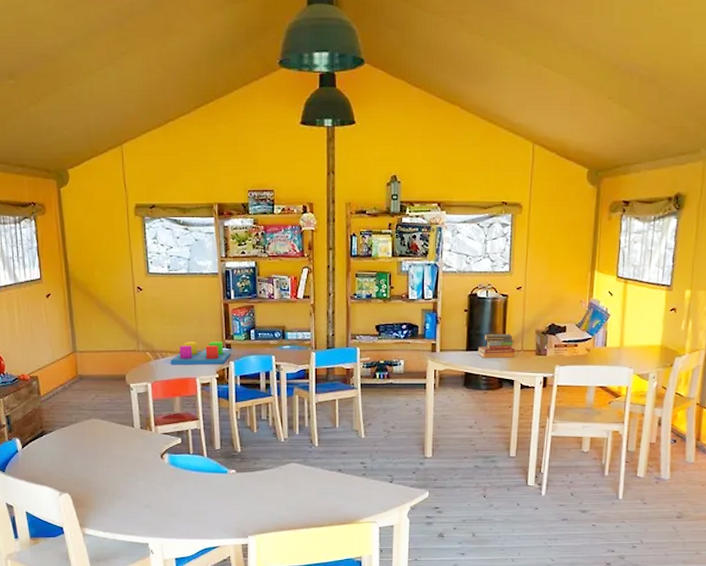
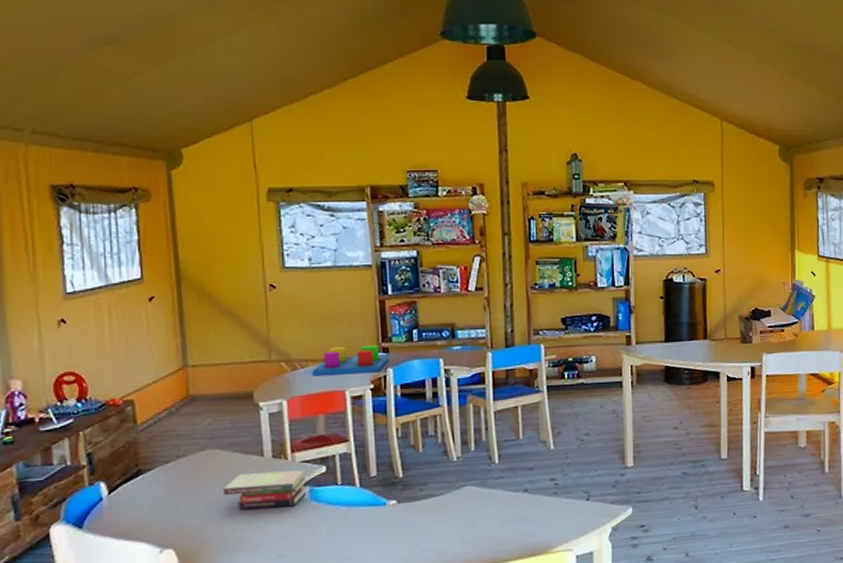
books: none [104,440,166,468] -> present [223,470,307,511]
books: present [477,333,515,358] -> none [677,320,718,349]

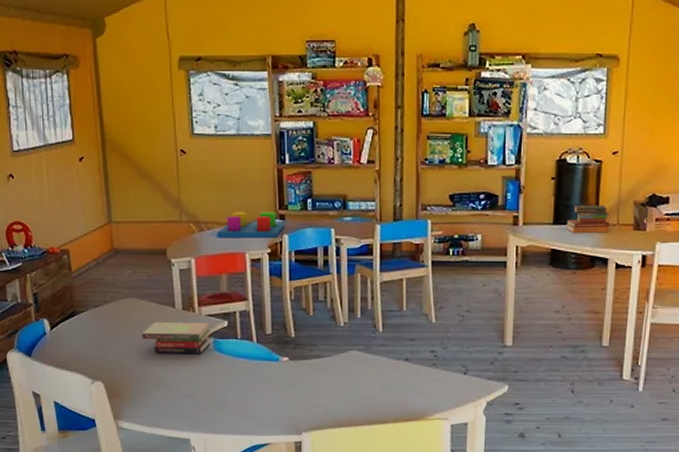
books: none [677,320,718,349] -> present [566,204,610,233]

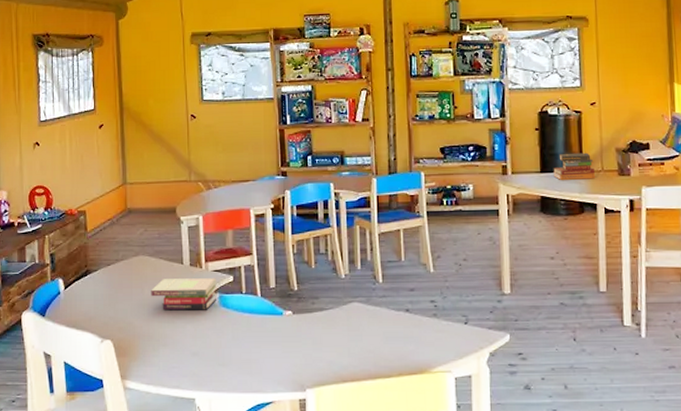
toy blocks: present [217,212,285,239] -> none [223,169,287,196]

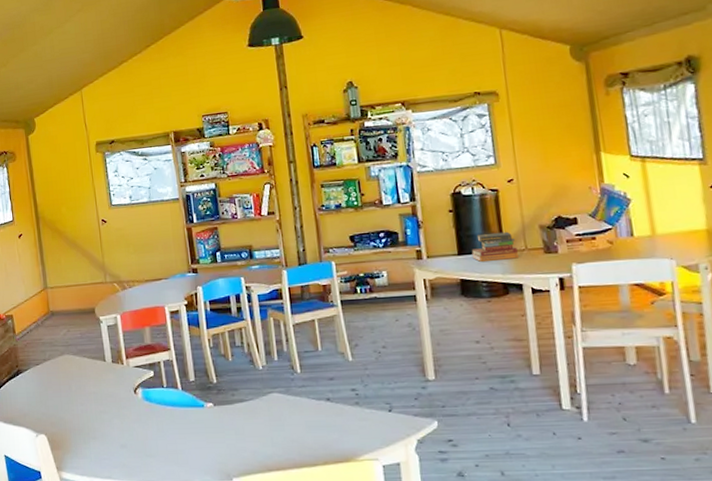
books: present [151,278,217,311] -> none [78,373,139,406]

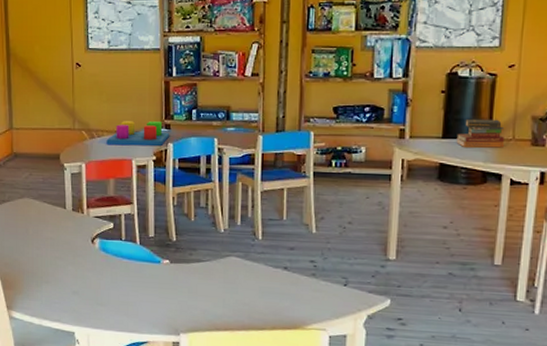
toy blocks: none [138,267,198,295] -> present [106,121,170,147]

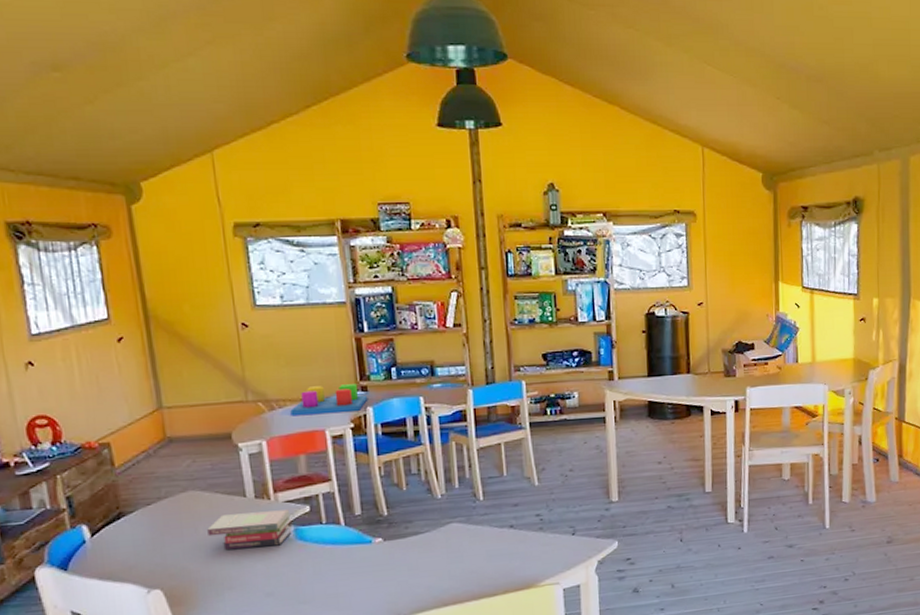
books: none [35,221,98,253] -> present [207,509,291,551]
books: present [456,118,505,148] -> none [660,354,702,384]

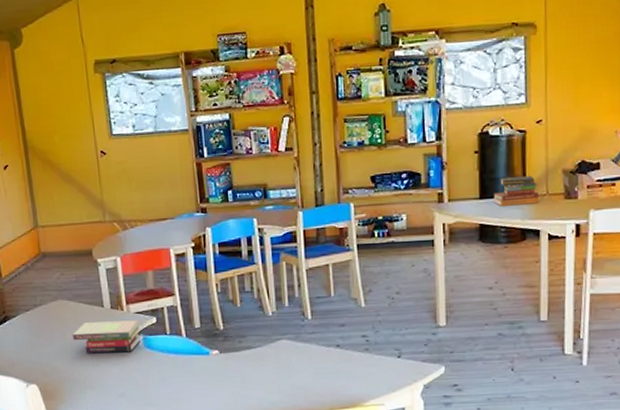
toy blocks: present [290,384,368,416] -> none [140,206,207,236]
books: none [660,354,702,384] -> present [493,175,539,206]

